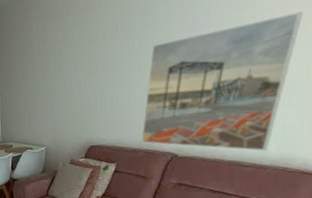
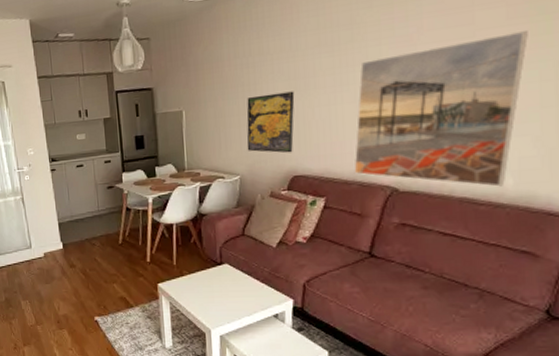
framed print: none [52,72,94,127] -> present [246,91,295,153]

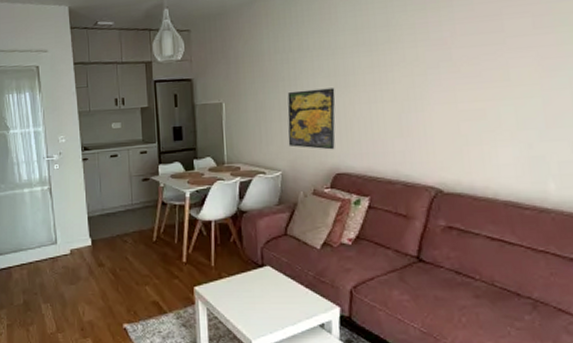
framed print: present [354,31,528,187] -> none [397,40,555,191]

